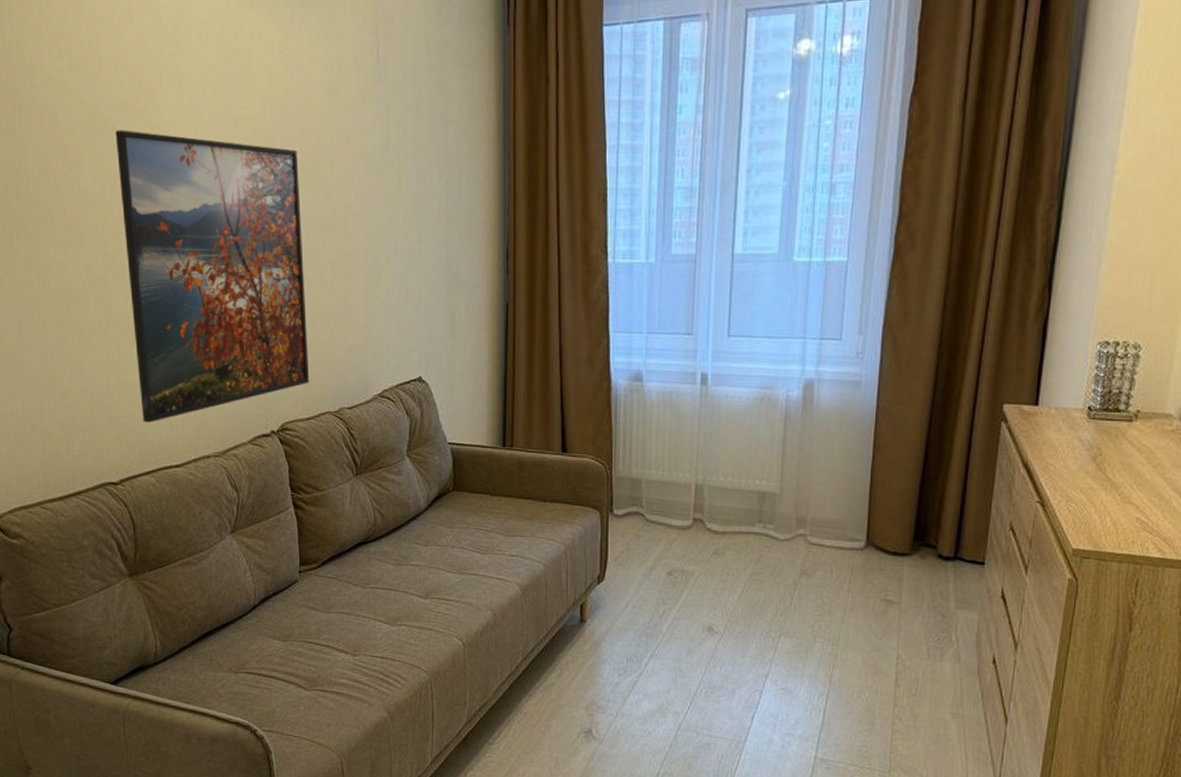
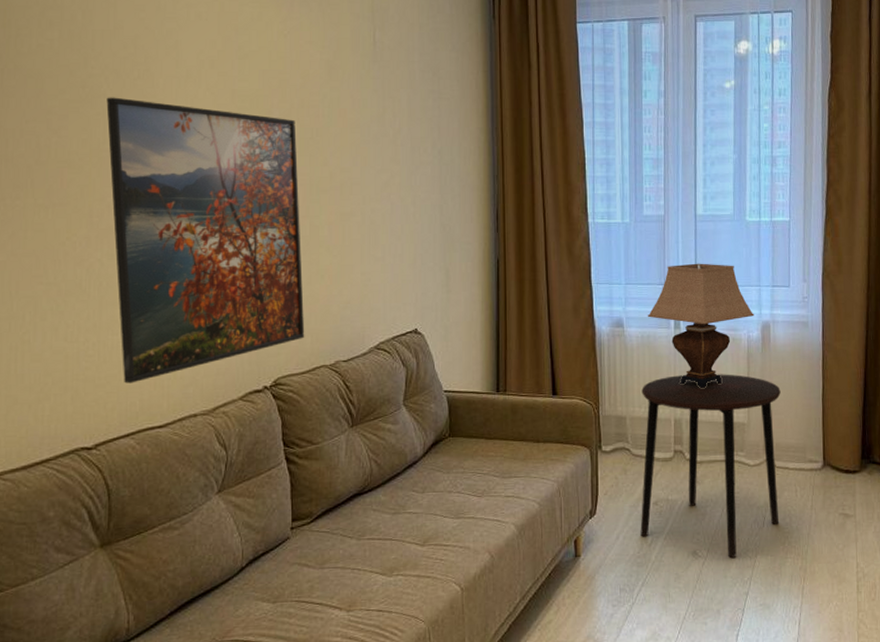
side table: none [651,437,822,637] -> present [640,374,781,558]
table lamp: none [670,310,796,452] -> present [647,263,755,388]

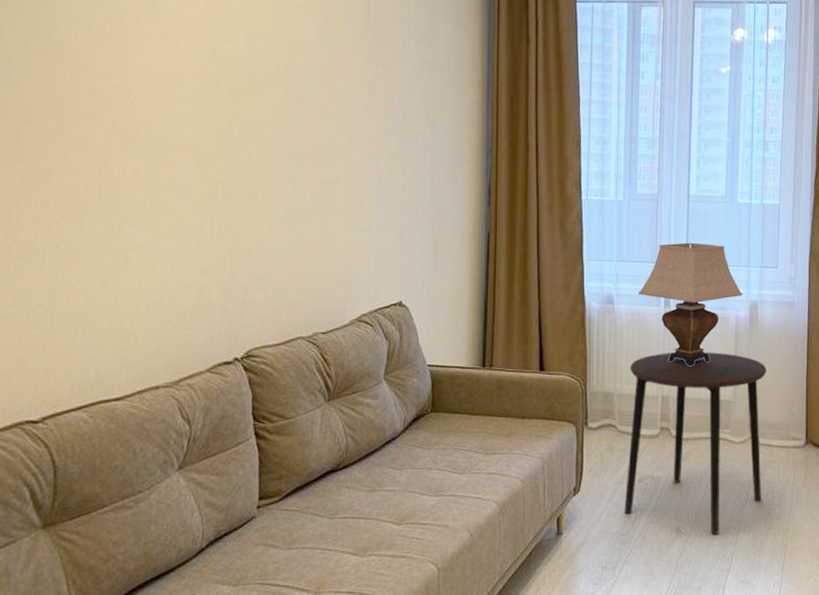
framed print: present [106,97,305,384] -> none [73,51,282,353]

